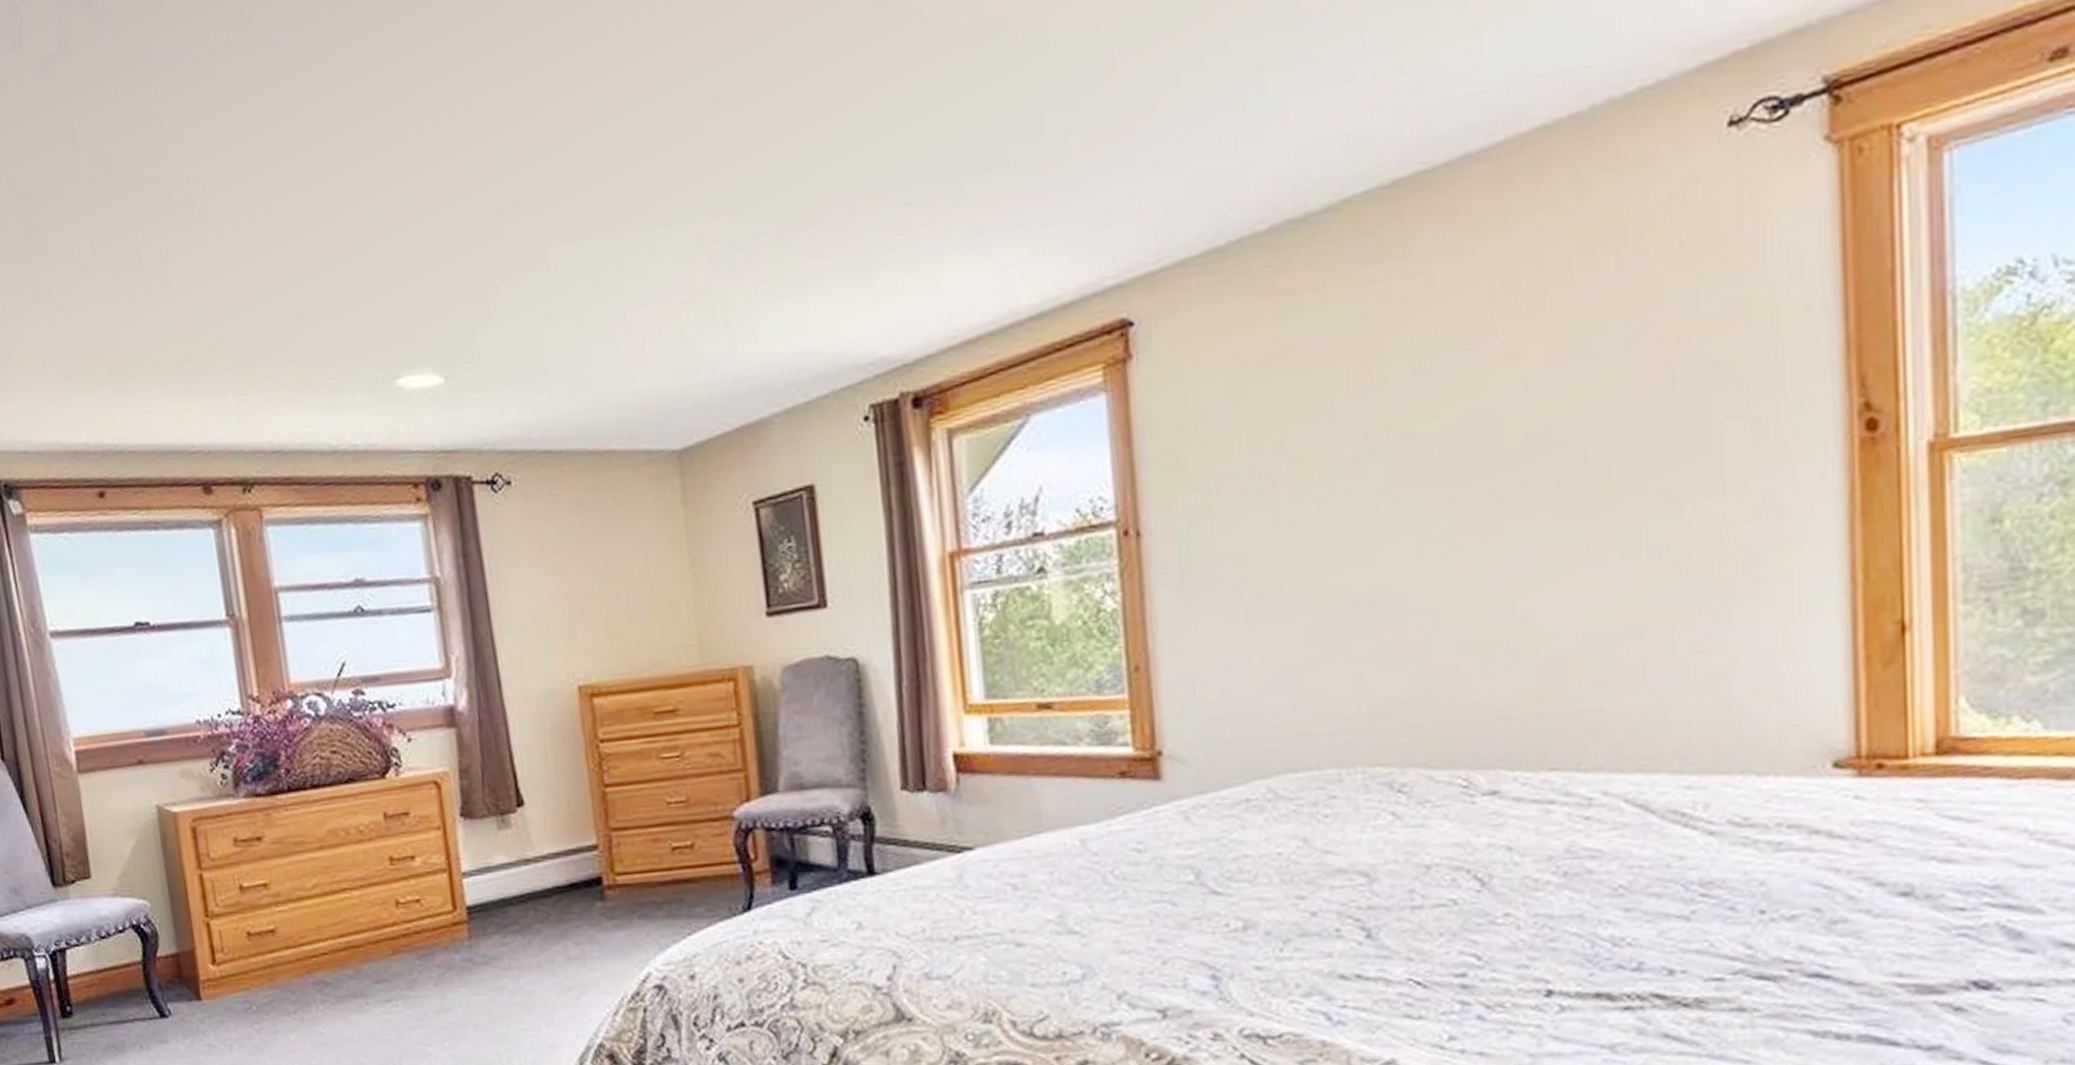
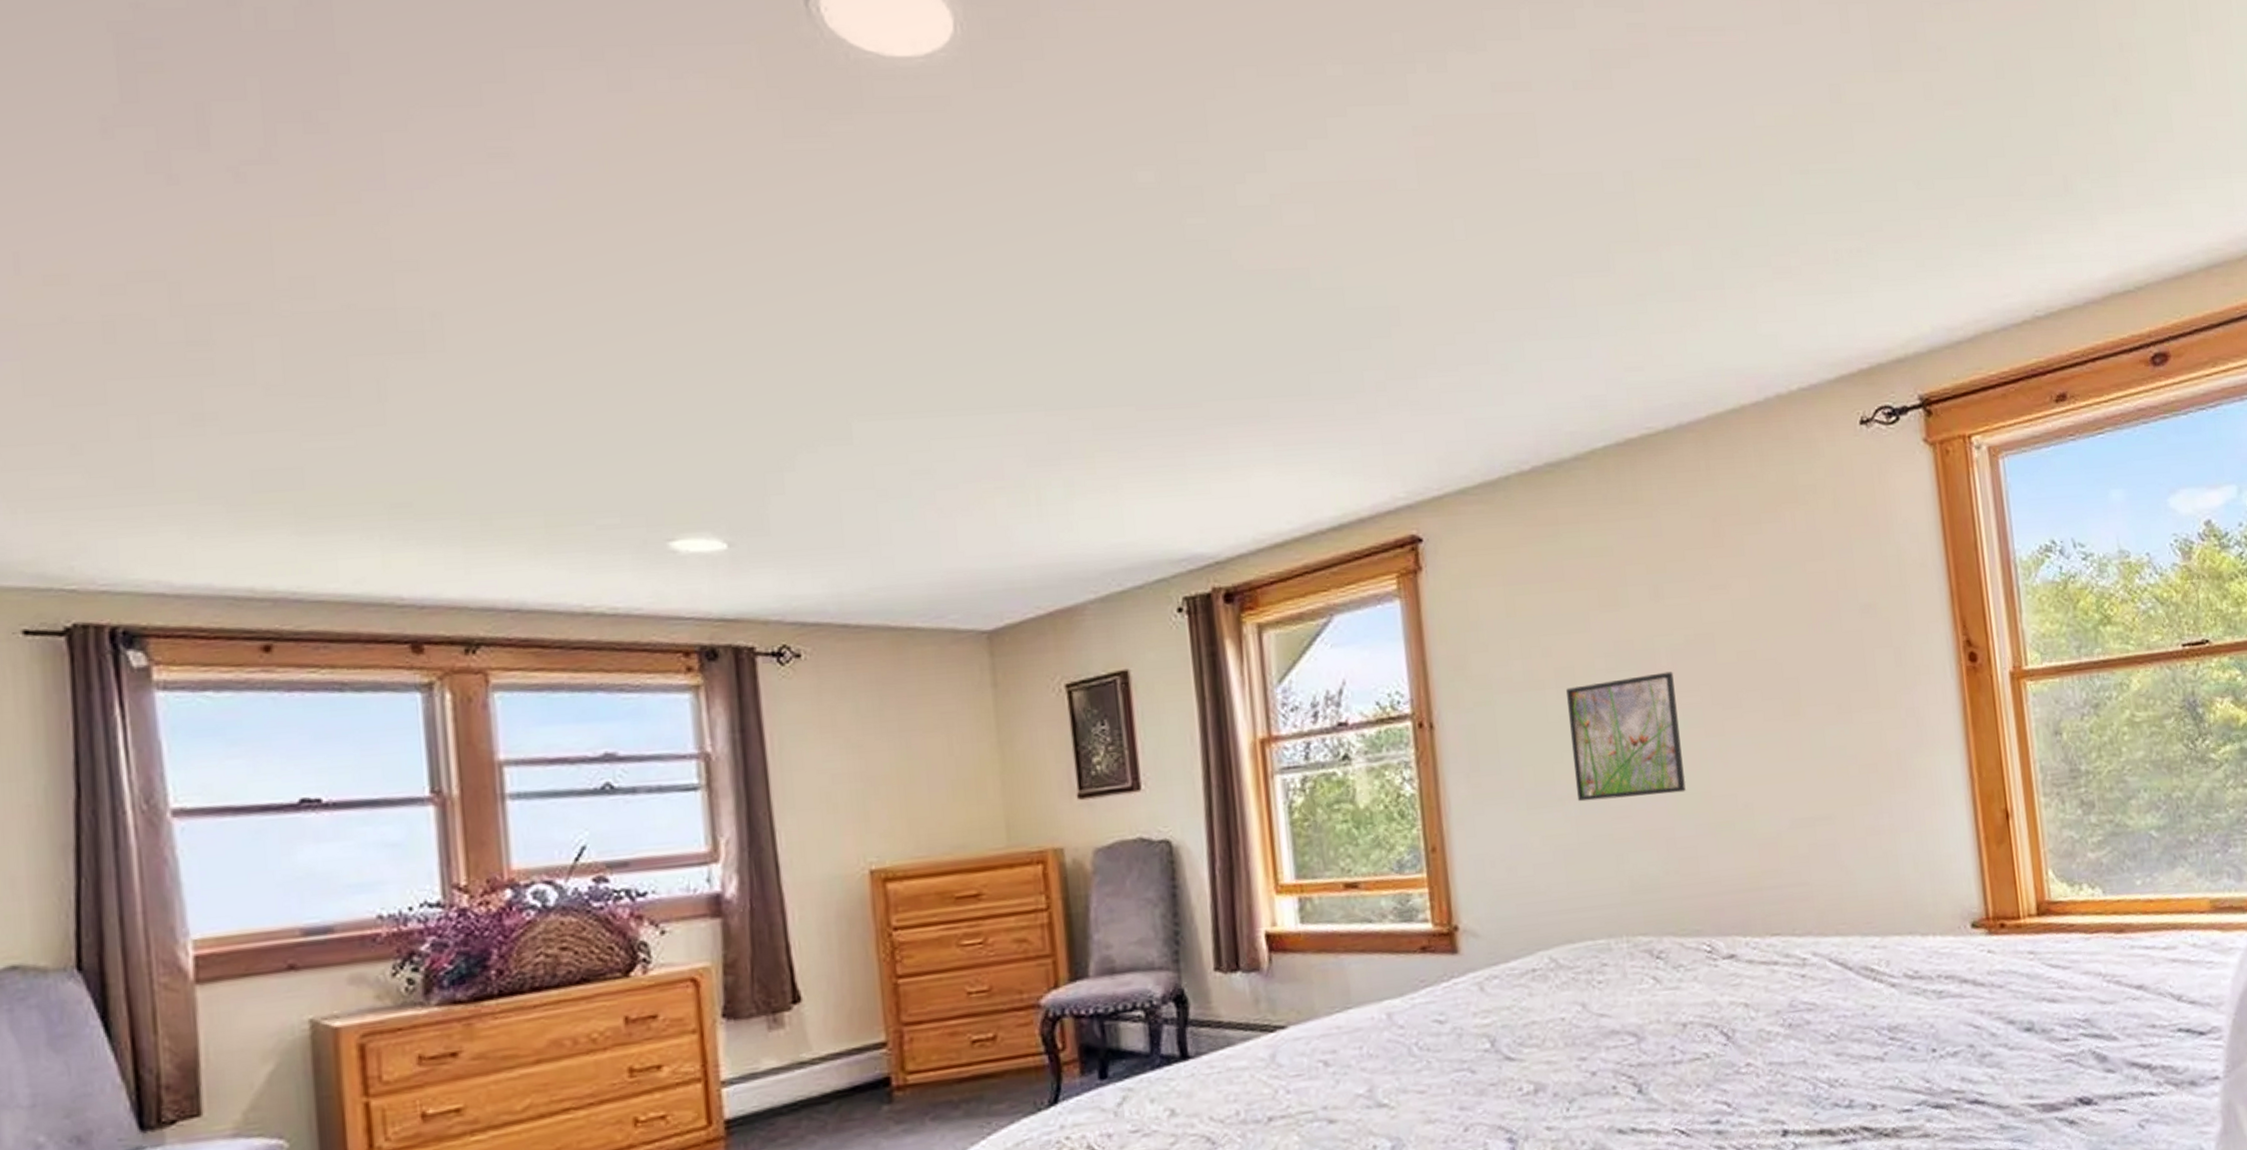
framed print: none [1301,461,1447,616] -> present [1566,671,1686,802]

